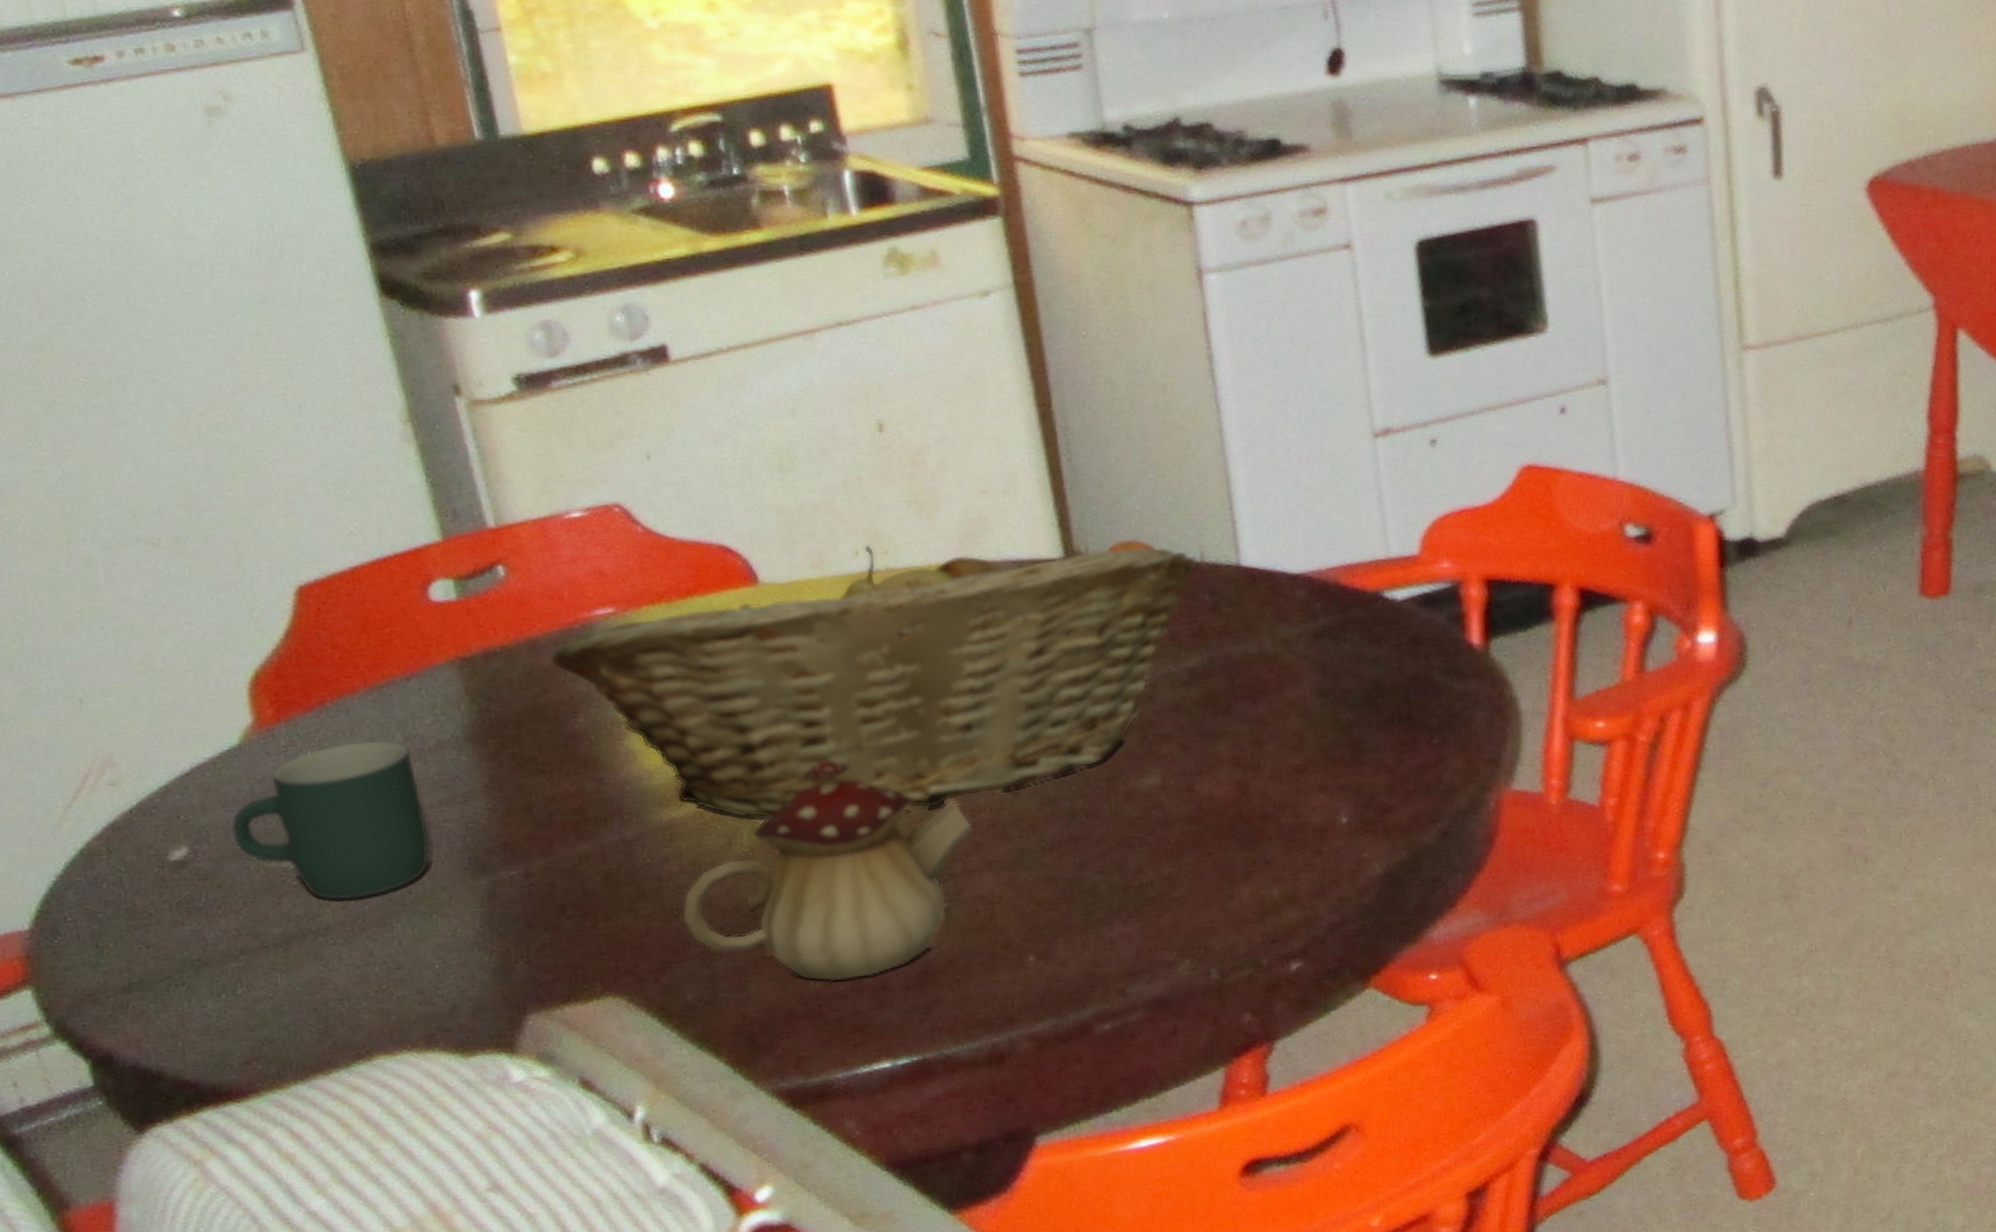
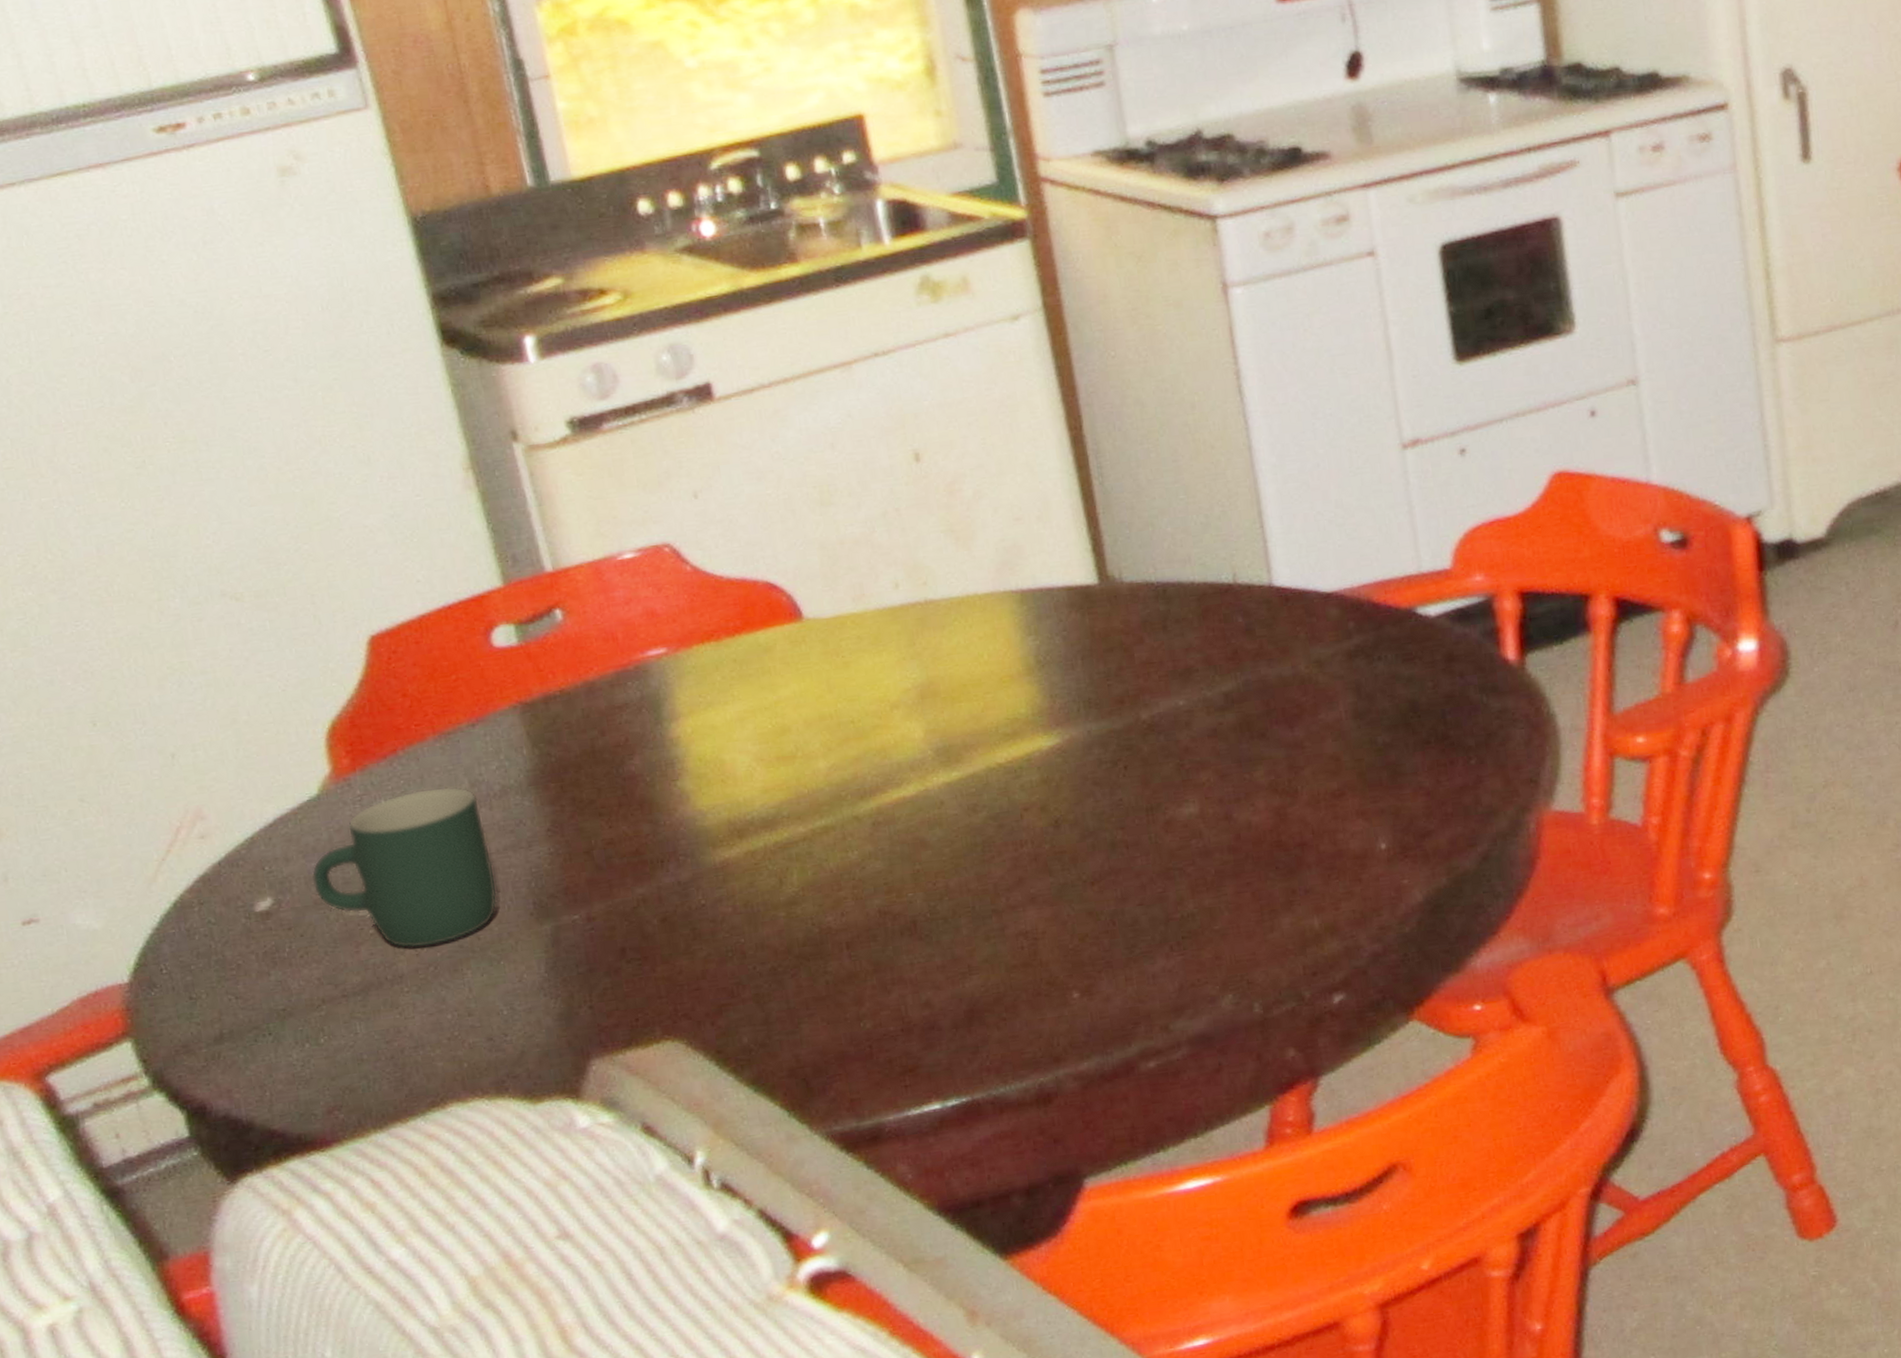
fruit basket: present [550,538,1197,818] -> none [607,561,1229,857]
teapot: present [682,759,974,982] -> none [736,796,1017,1022]

